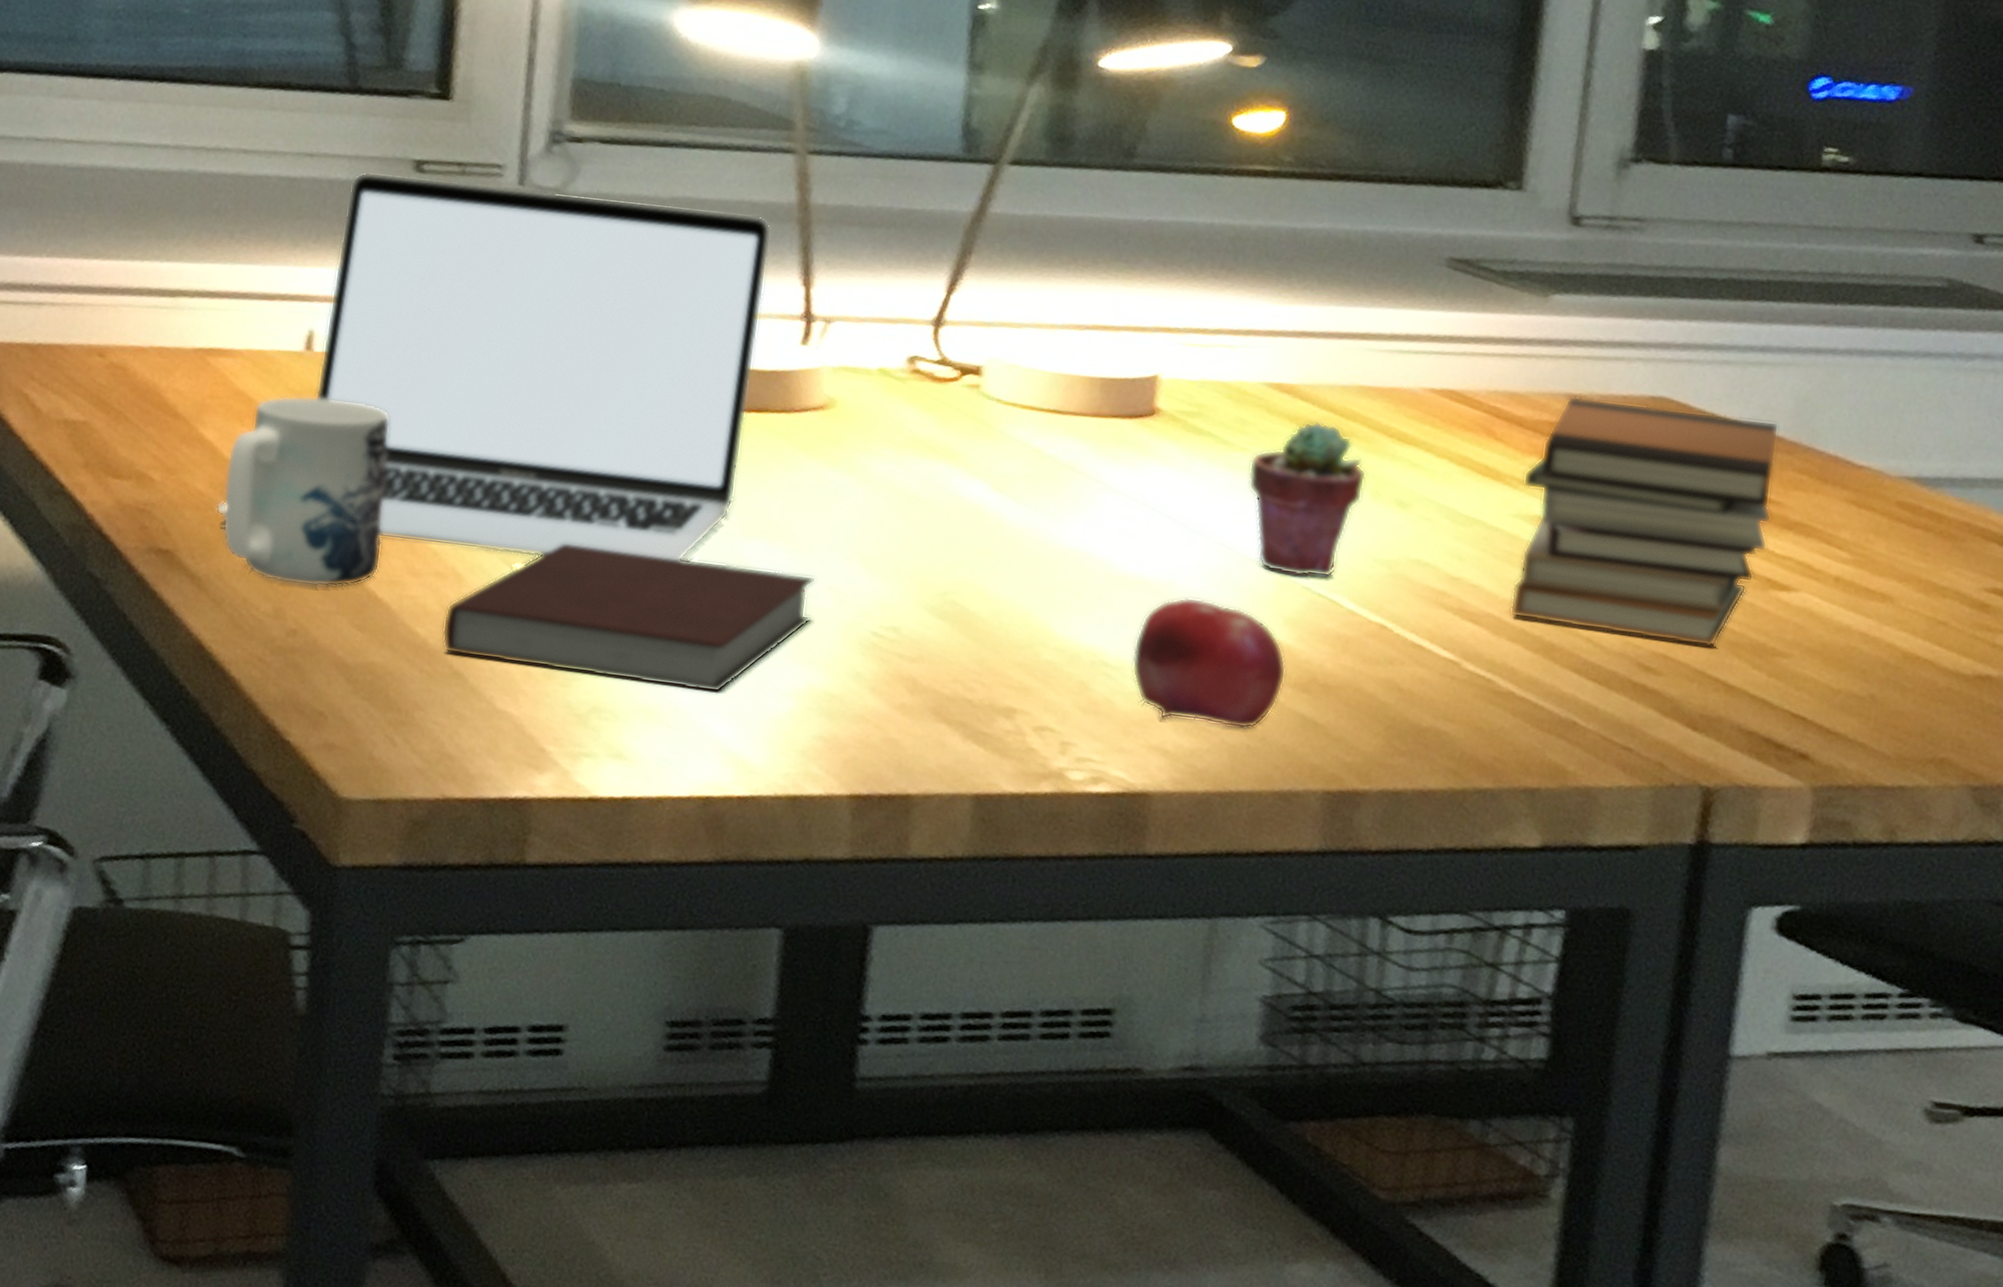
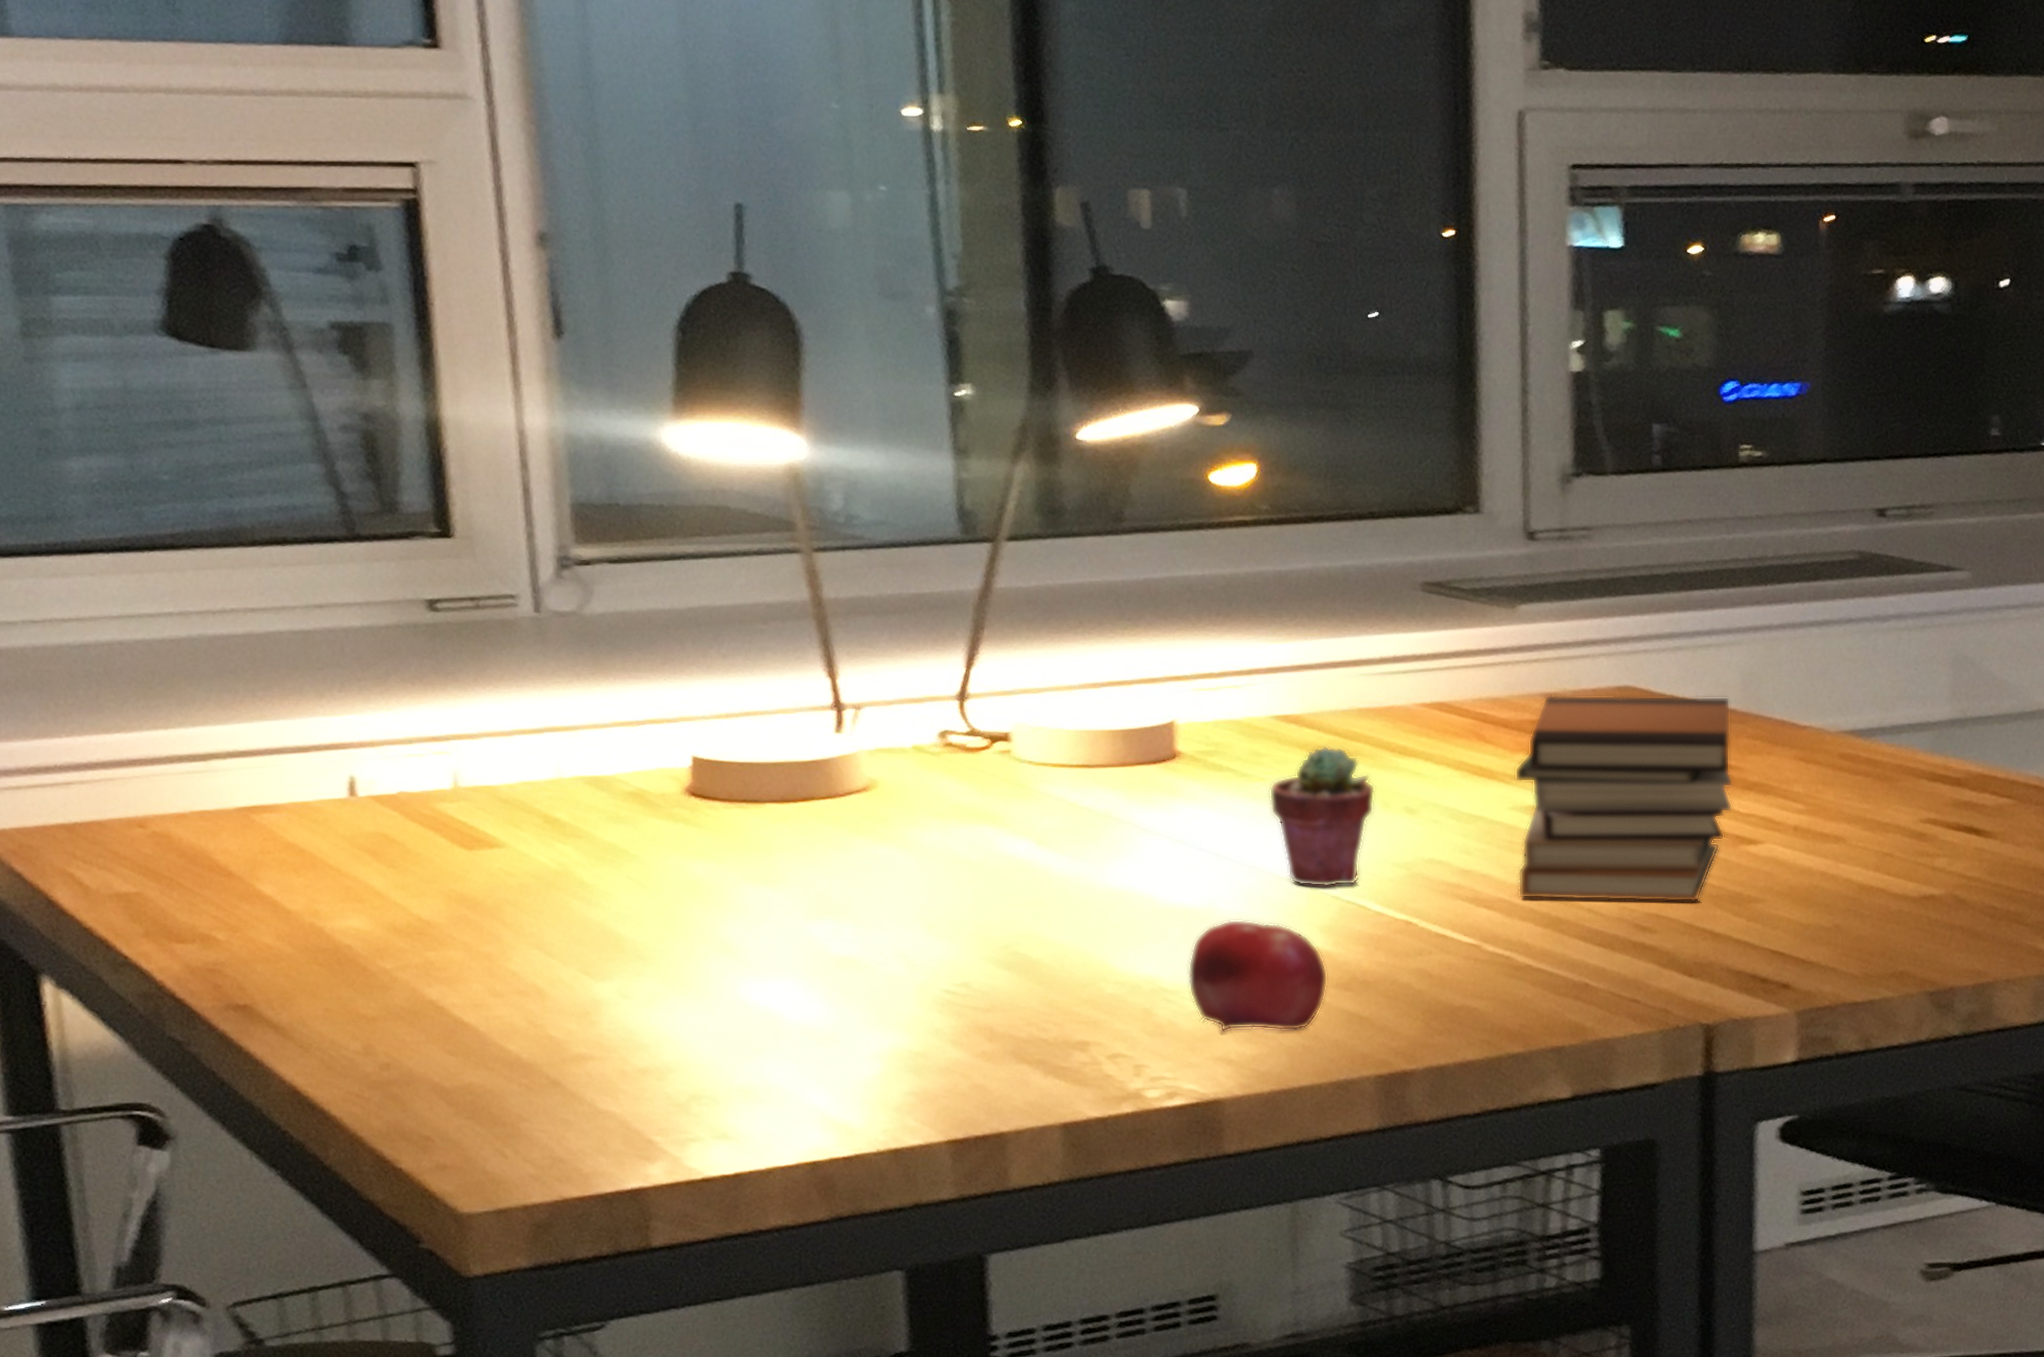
laptop: present [216,171,772,560] -> none [287,615,795,966]
mug: present [222,395,390,587] -> none [290,838,461,1021]
notebook: present [442,543,815,693] -> none [533,945,887,1066]

